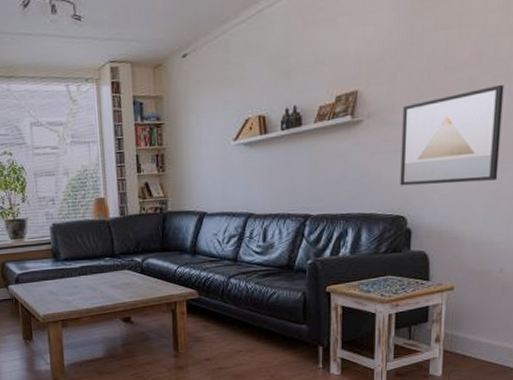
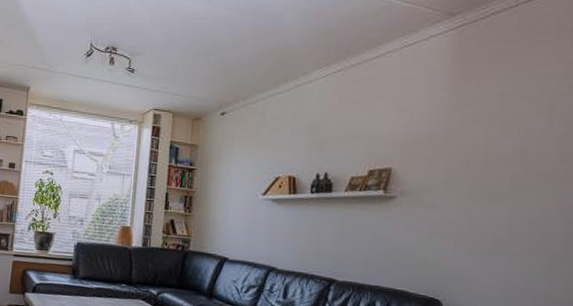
wall art: present [400,84,504,186] -> none [435,184,551,281]

